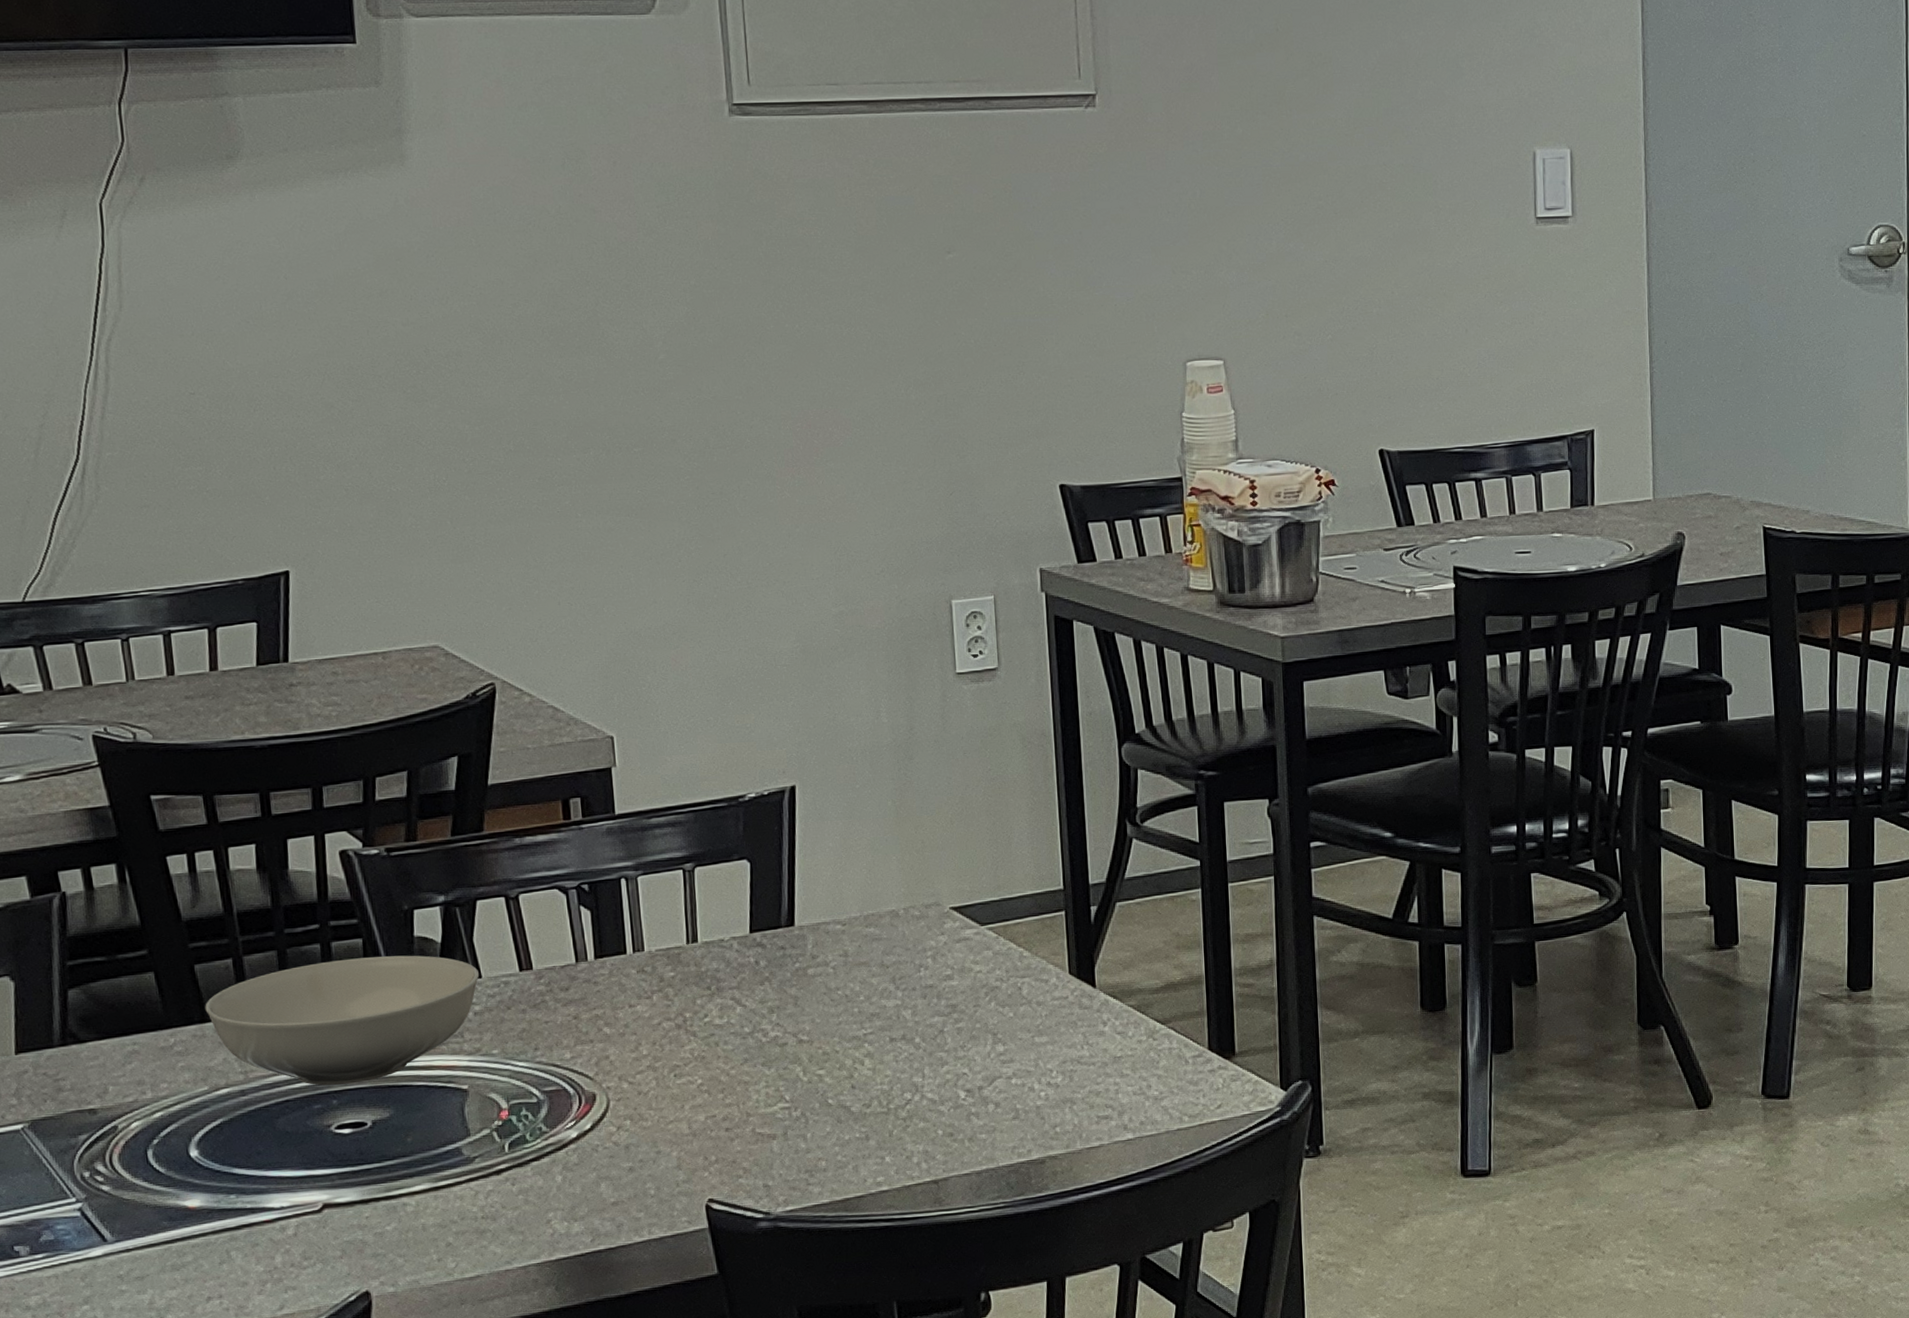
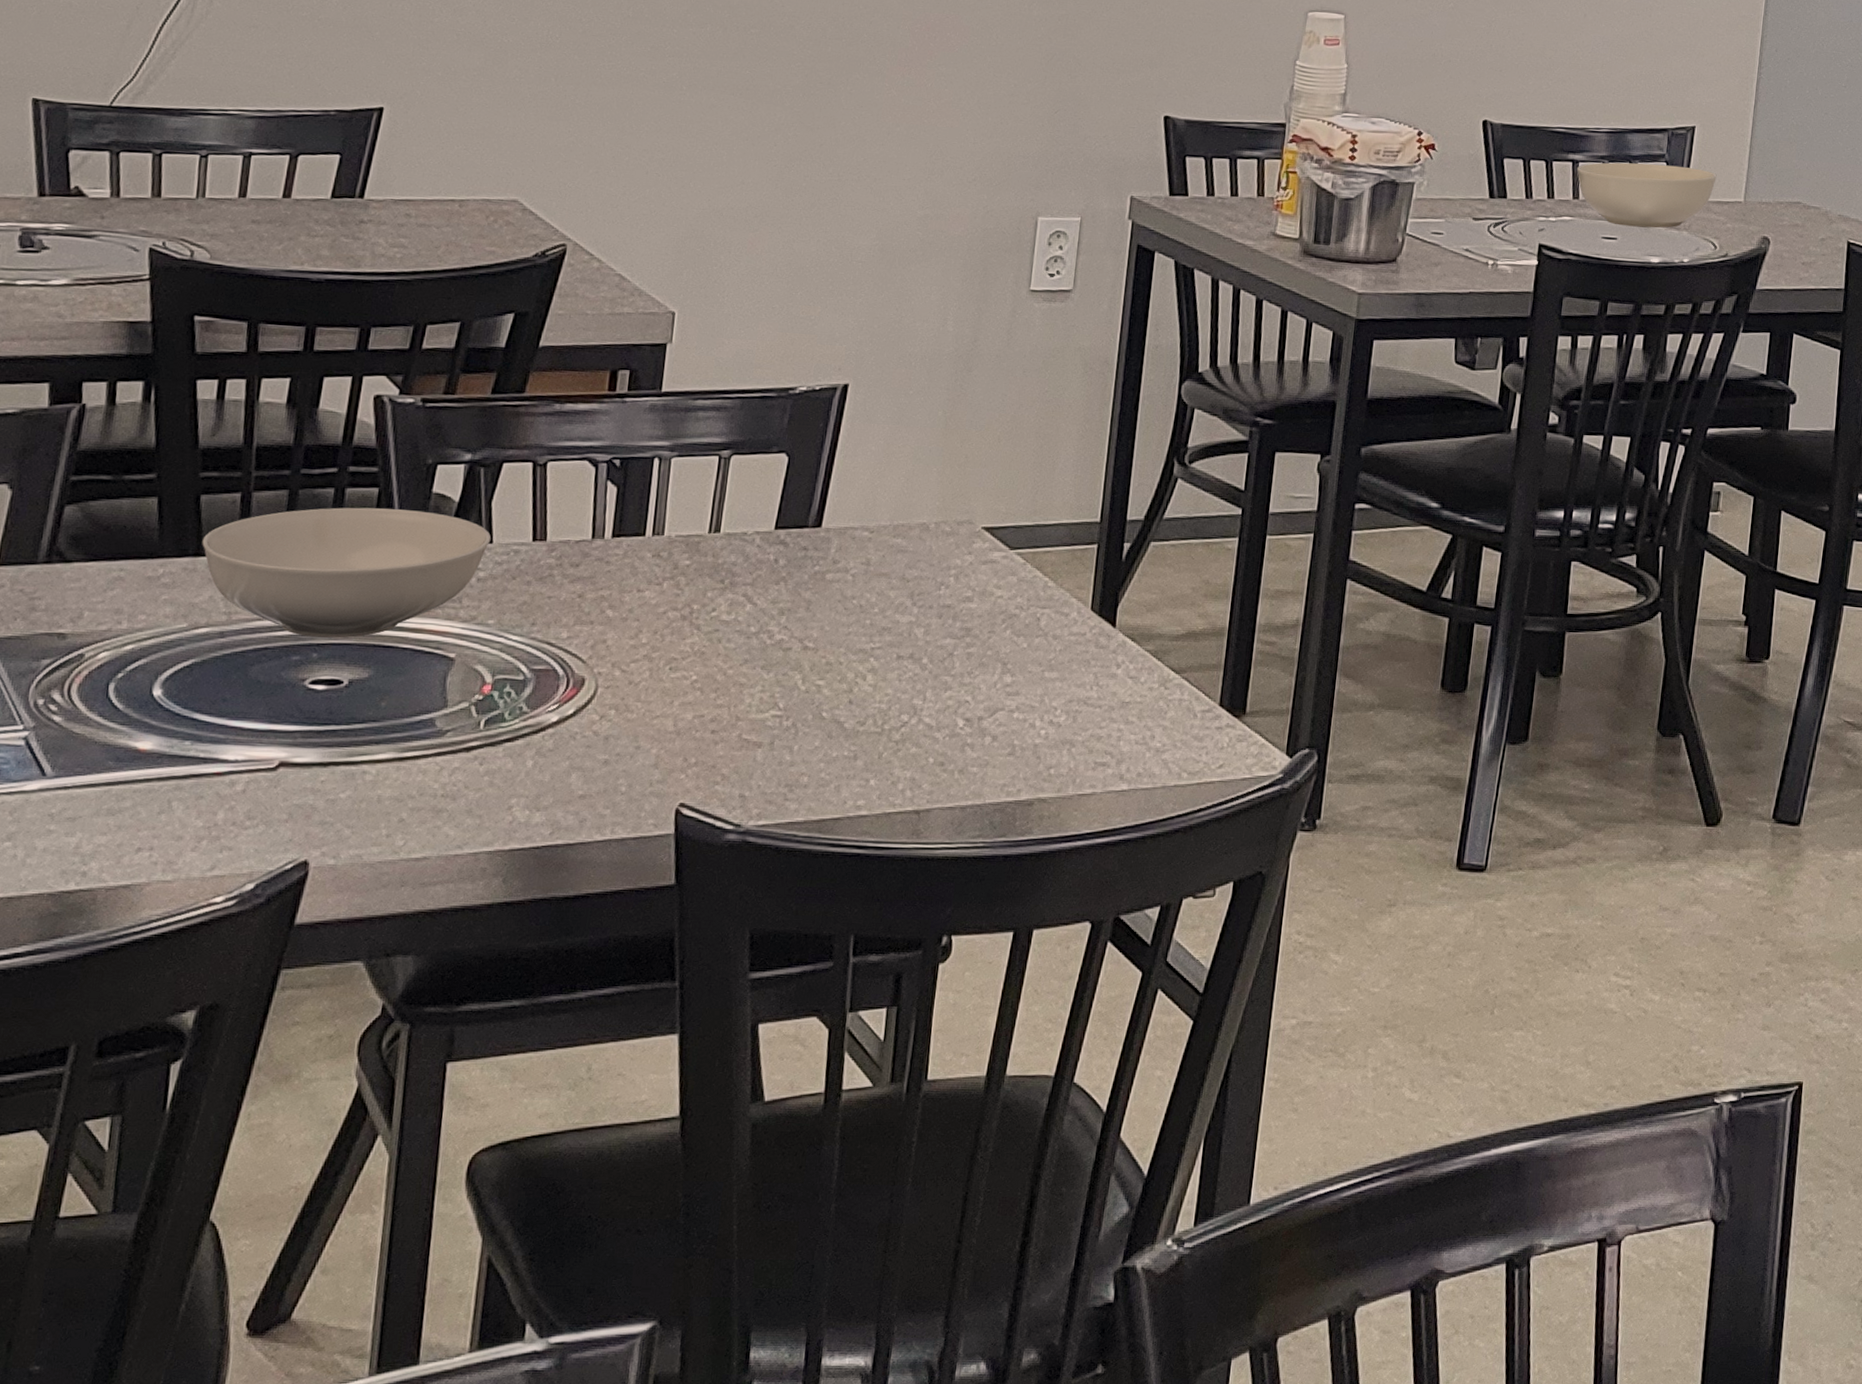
bowl: none [1480,471,1623,539] -> present [1576,162,1717,229]

